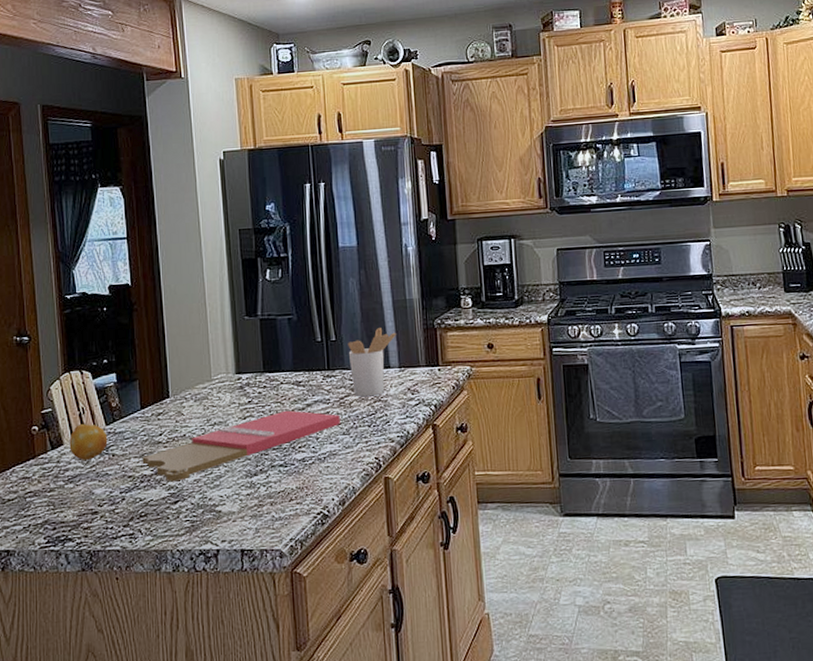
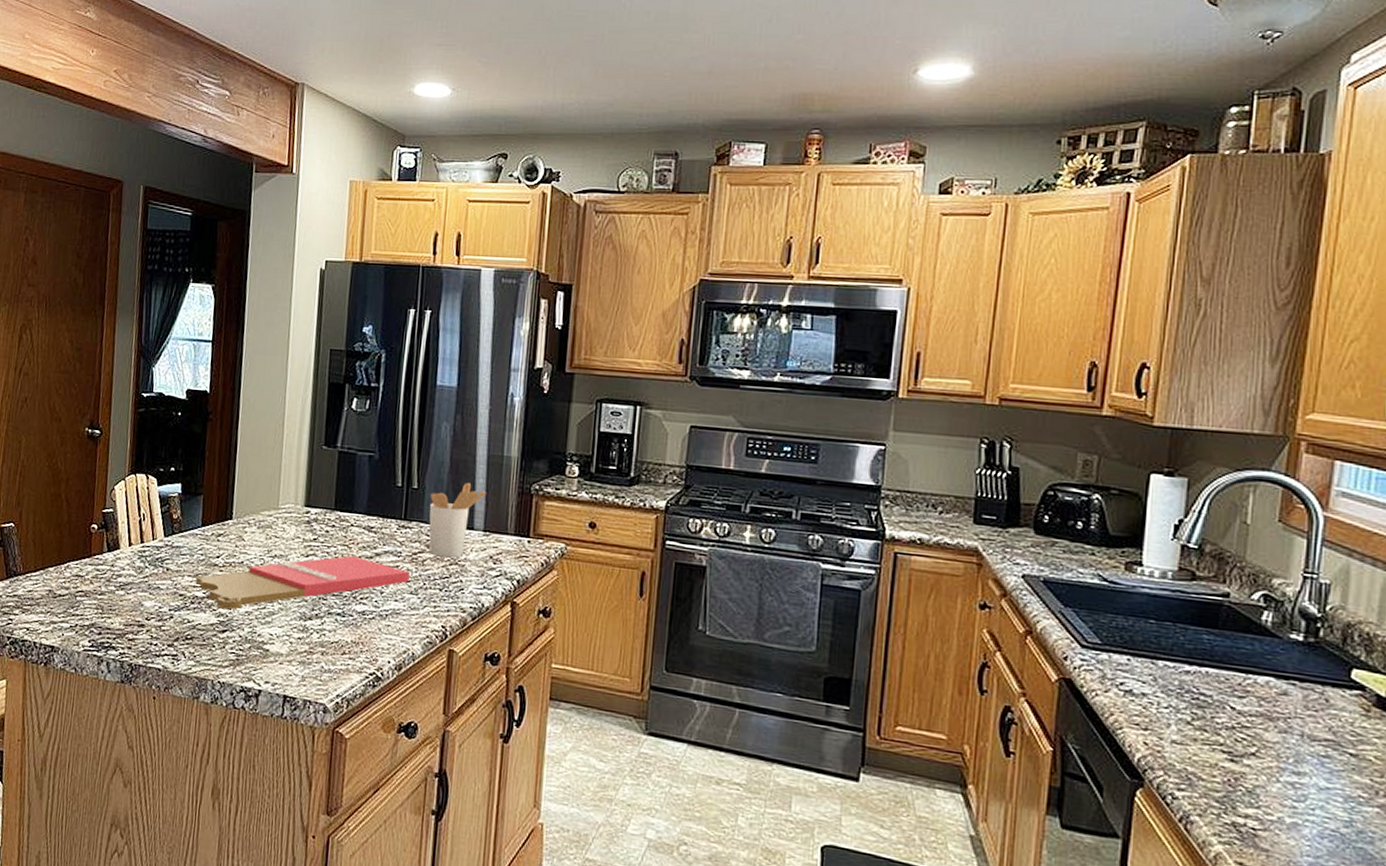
fruit: present [69,424,108,460] -> none [125,531,165,570]

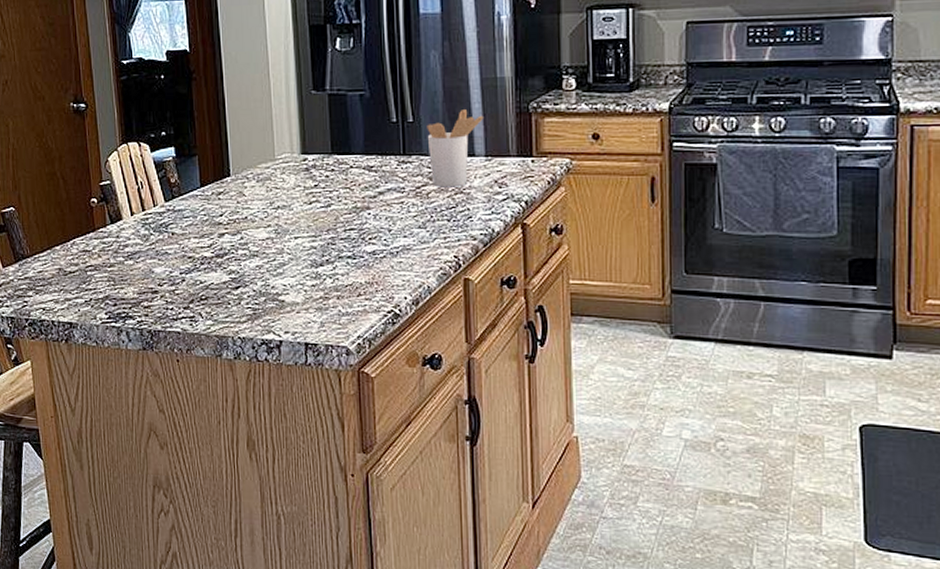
cutting board: present [195,555,410,610] -> none [202,197,416,266]

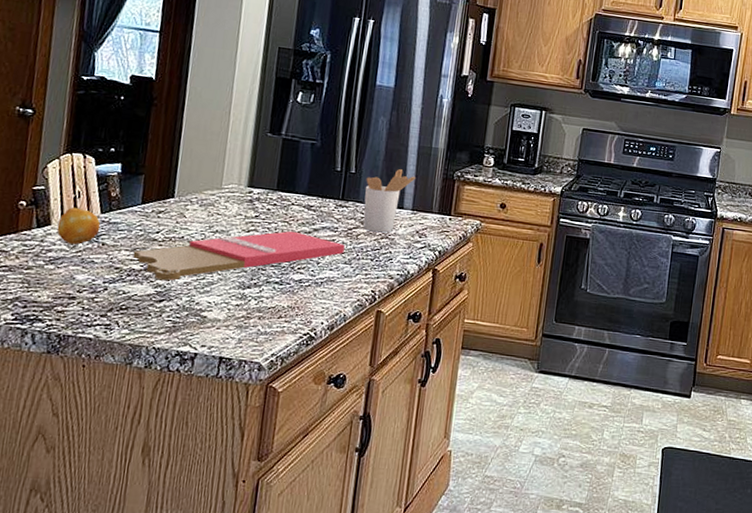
fruit: none [128,199,167,237] -> present [57,208,101,245]
cutting board: none [202,197,416,266] -> present [132,230,345,281]

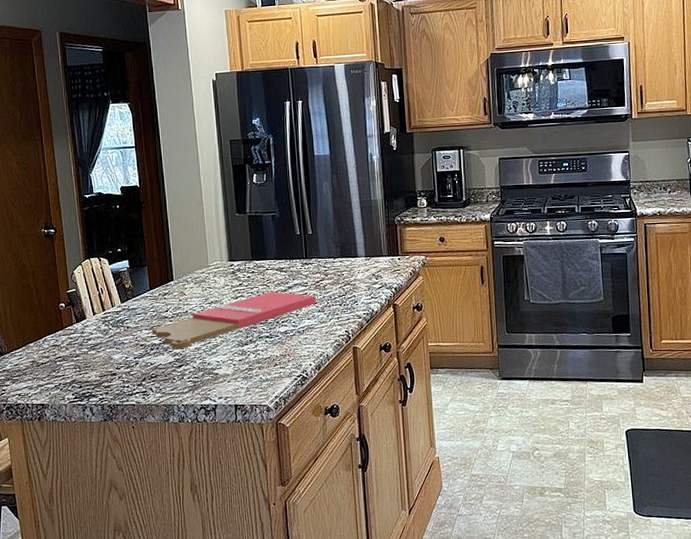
fruit: present [57,208,101,245] -> none [91,302,123,331]
utensil holder: present [363,168,416,233] -> none [322,223,363,281]

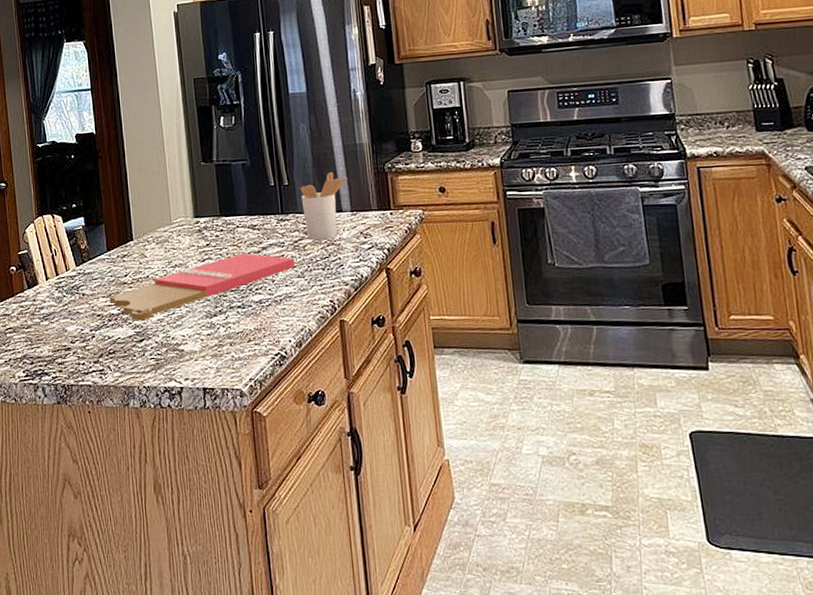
utensil holder: none [322,223,363,281] -> present [300,171,347,241]

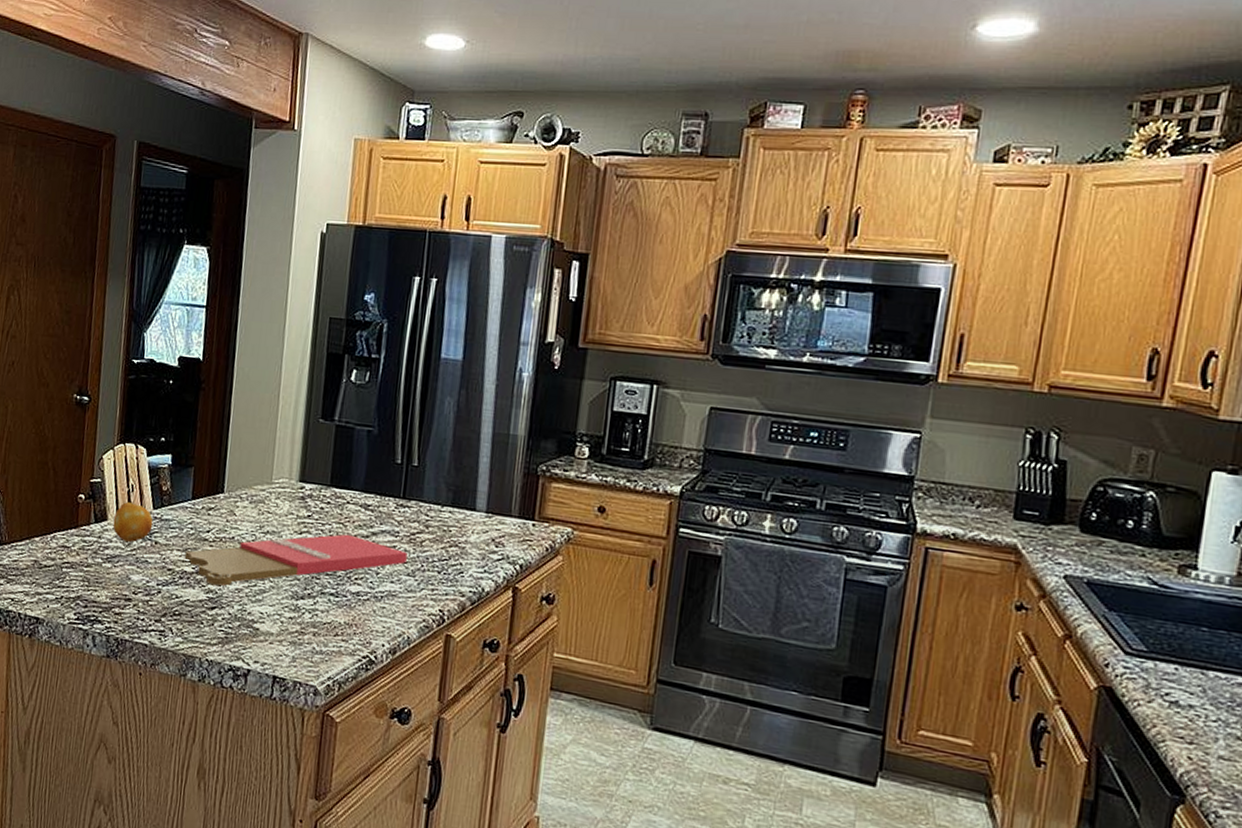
fruit: none [43,265,78,299] -> present [113,502,153,542]
utensil holder: present [300,171,347,241] -> none [428,460,490,540]

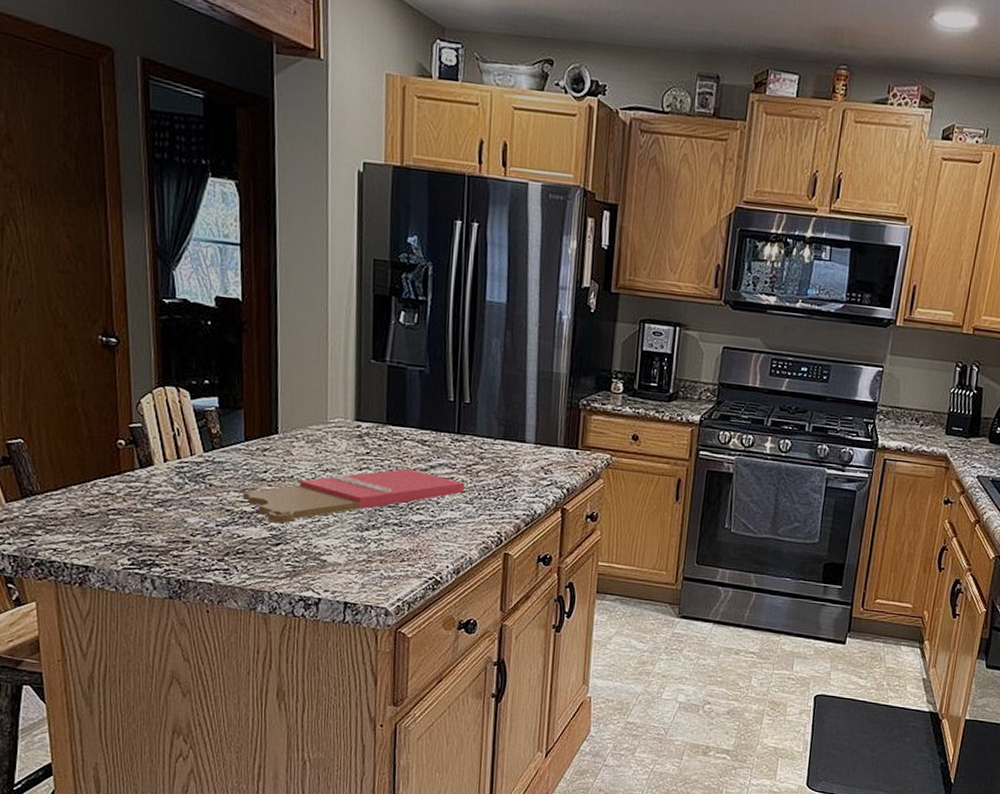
fruit: present [113,502,153,542] -> none [160,446,205,486]

